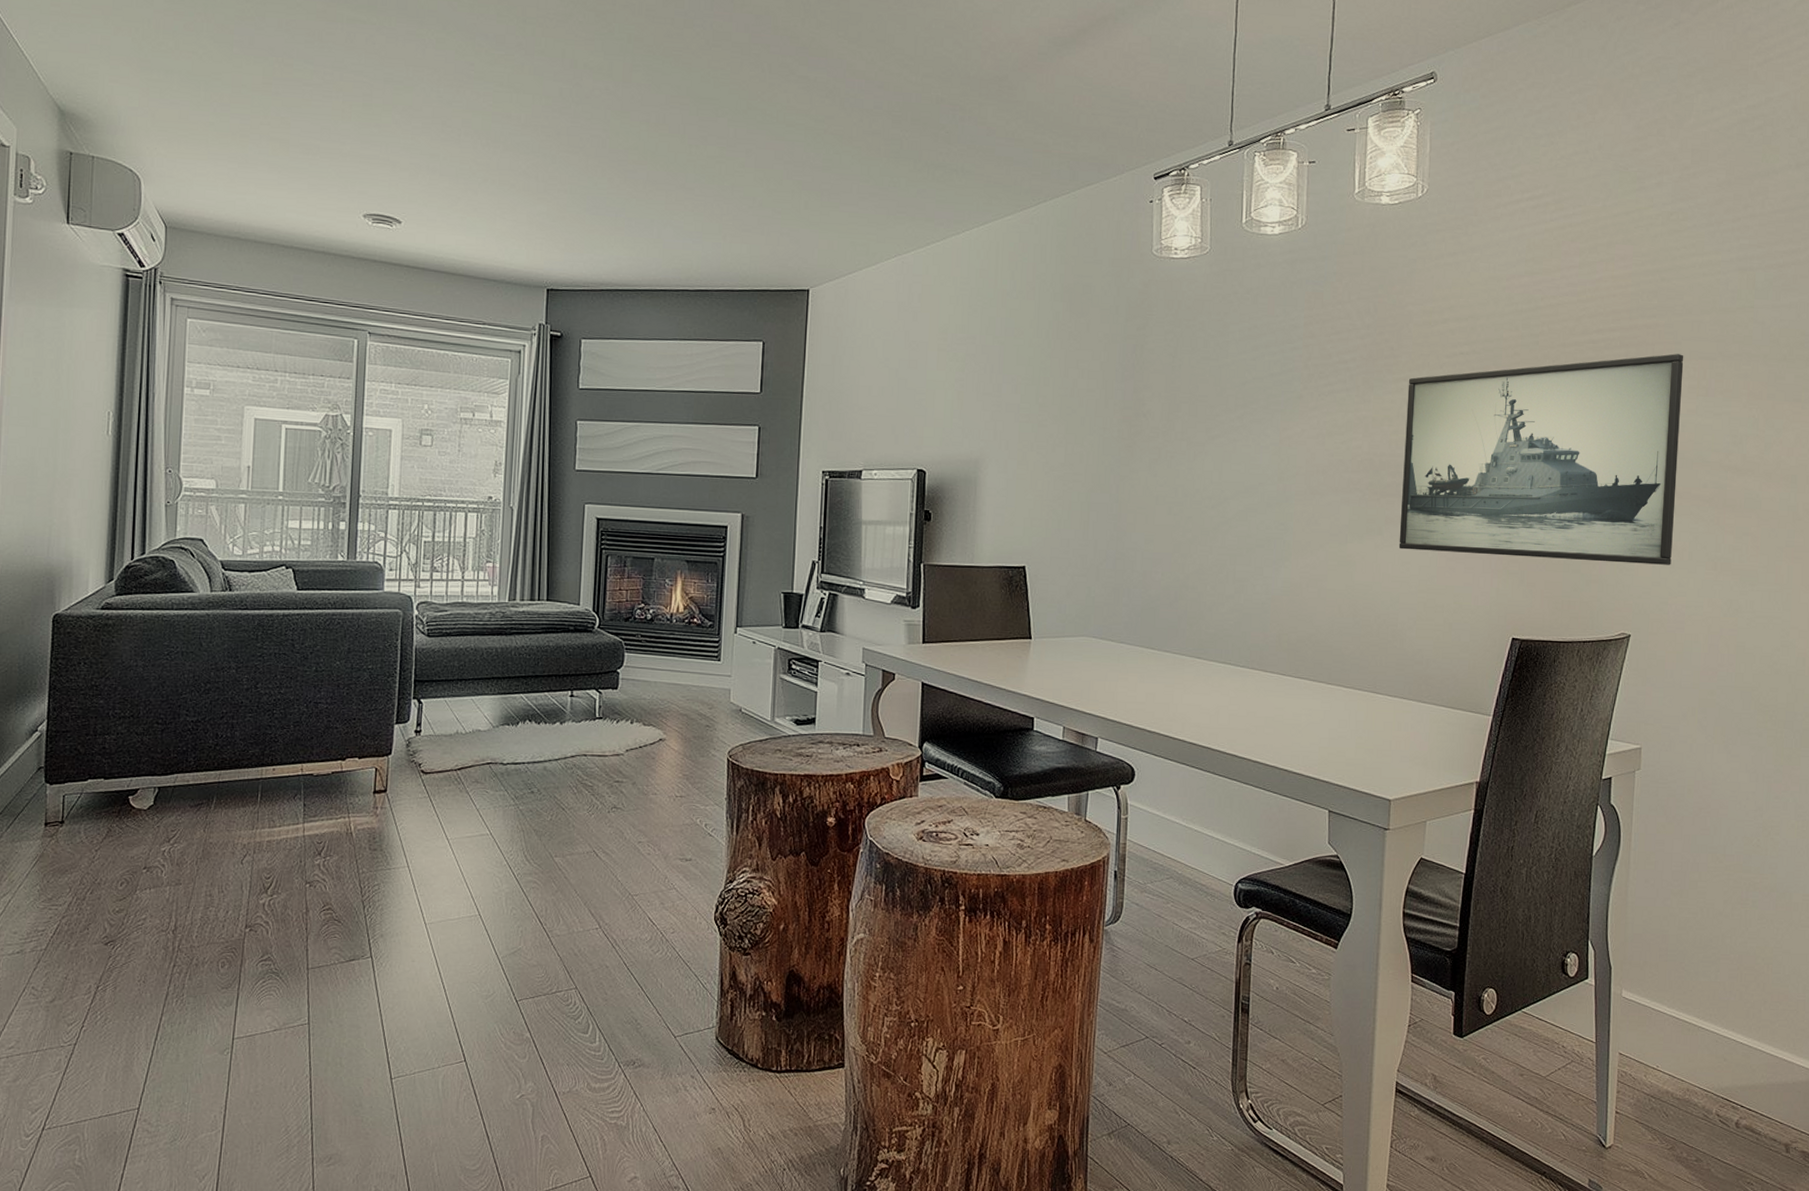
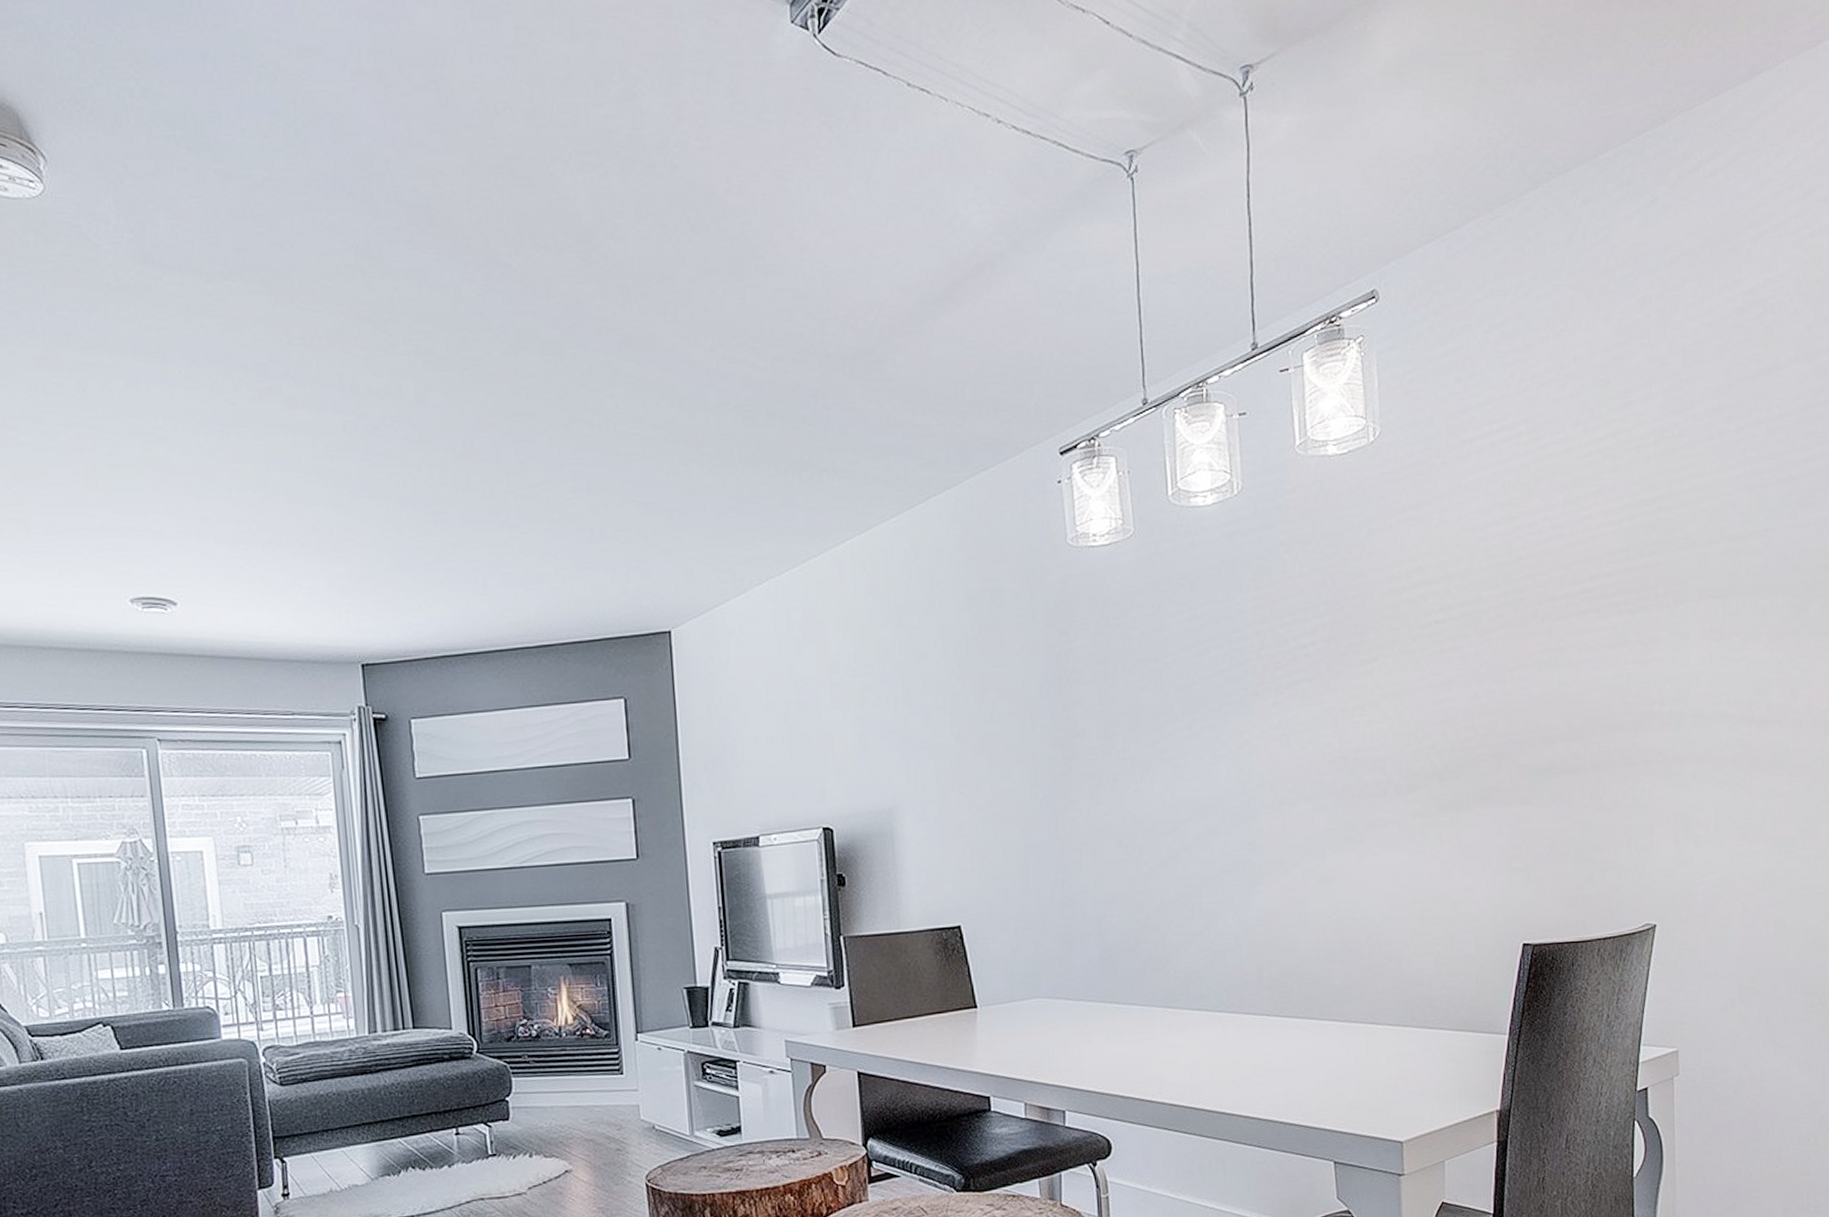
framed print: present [1398,353,1684,565] -> none [1378,595,1696,857]

